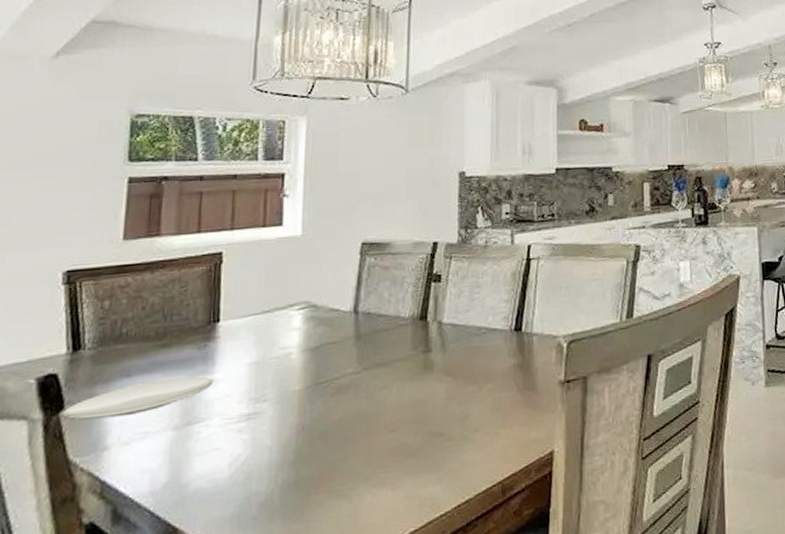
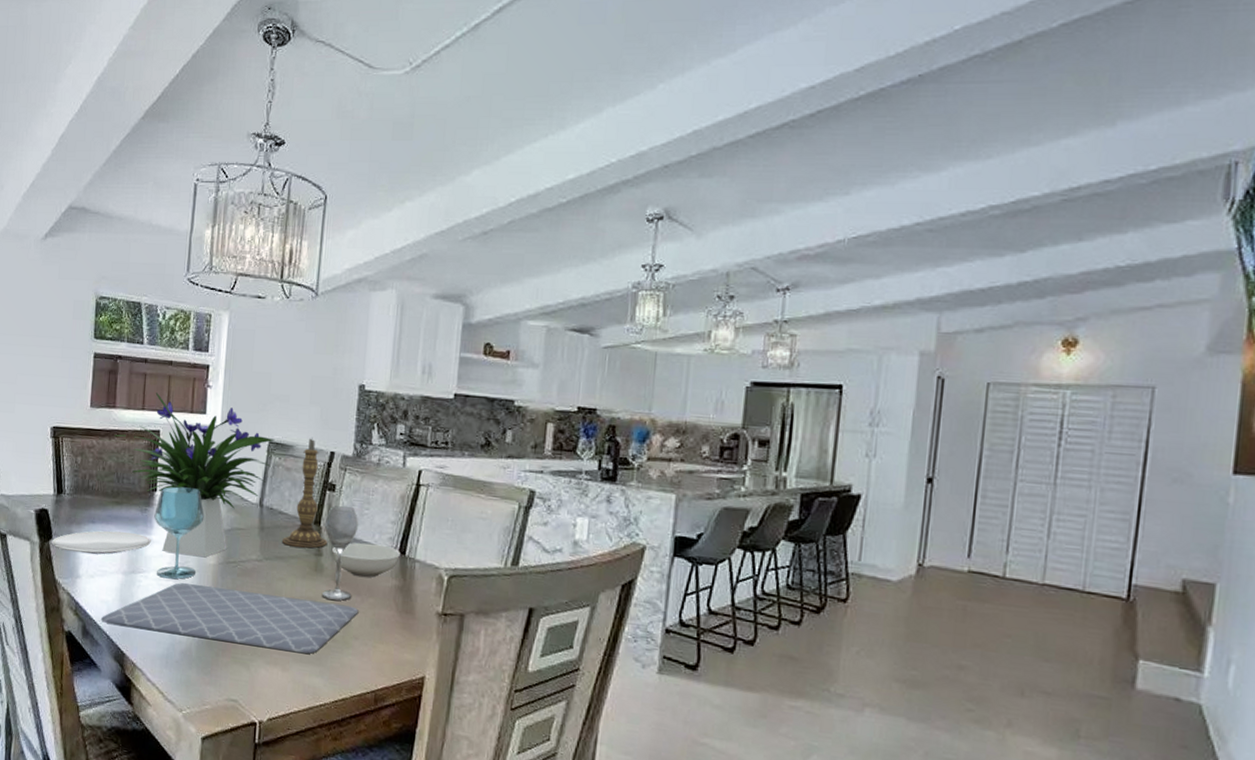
placemat: none [141,397,477,497] -> present [101,582,359,654]
flower arrangement: none [158,211,368,391] -> present [114,393,274,558]
wine glass: none [217,308,285,422] -> present [154,486,205,579]
candlestick: none [384,232,437,349] -> present [282,438,328,548]
wineglass: none [431,294,470,396] -> present [321,505,359,601]
bowl: none [442,325,516,365] -> present [332,542,400,578]

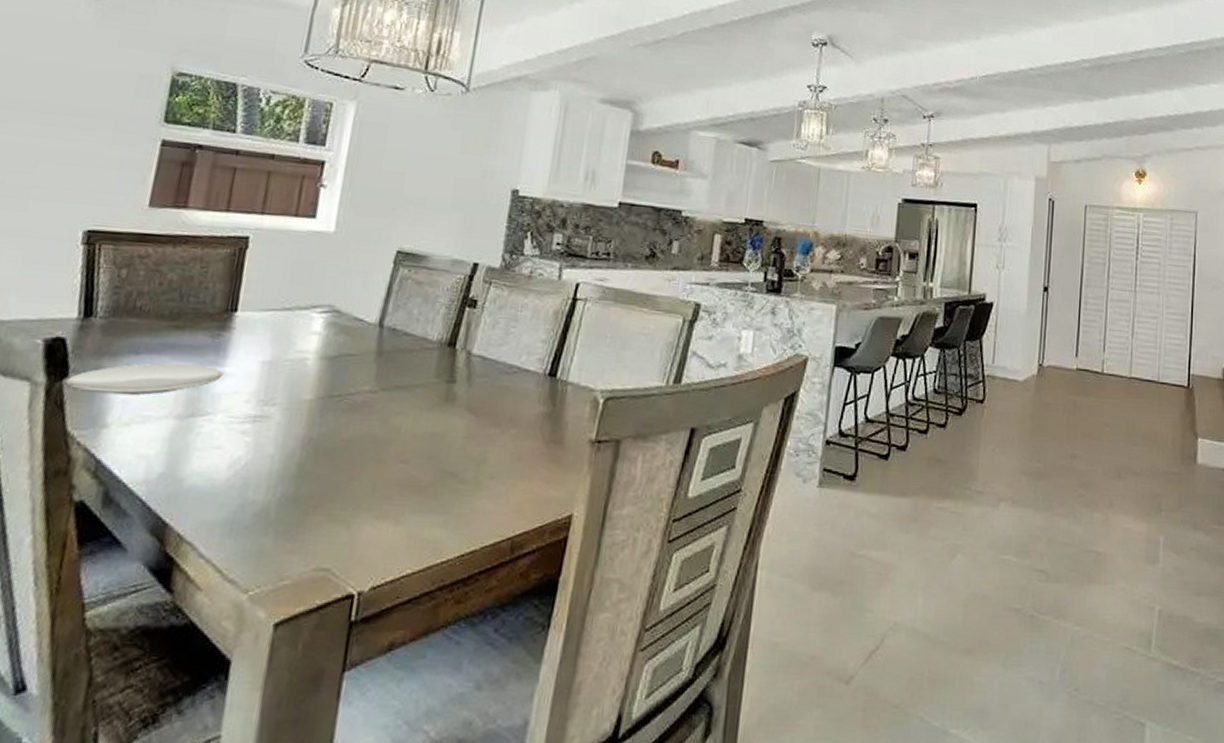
placemat: present [101,582,359,654] -> none [135,424,497,502]
flower arrangement: present [114,393,274,558] -> none [180,191,404,392]
wine glass: present [154,486,205,579] -> none [227,305,303,421]
candlestick: present [282,438,328,548] -> none [406,247,464,375]
wineglass: present [321,505,359,601] -> none [451,323,503,434]
bowl: present [332,542,400,578] -> none [468,365,551,406]

